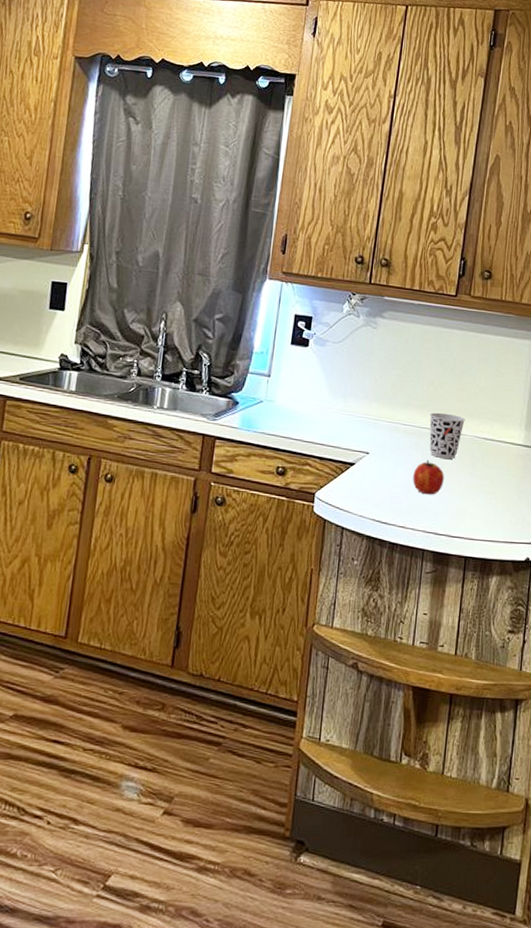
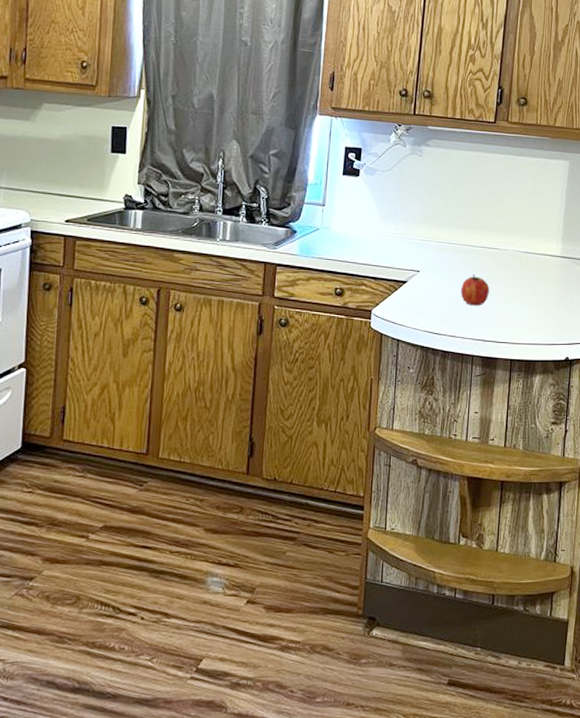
cup: present [429,412,465,459] -> none [474,230,507,272]

